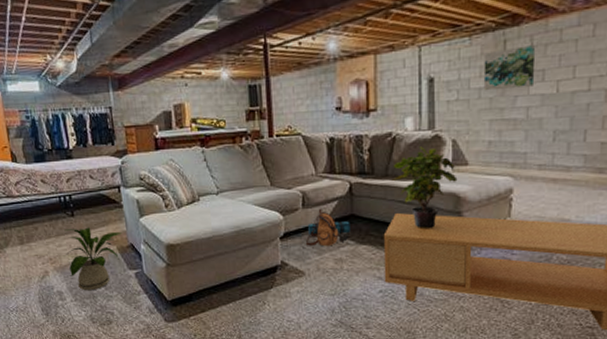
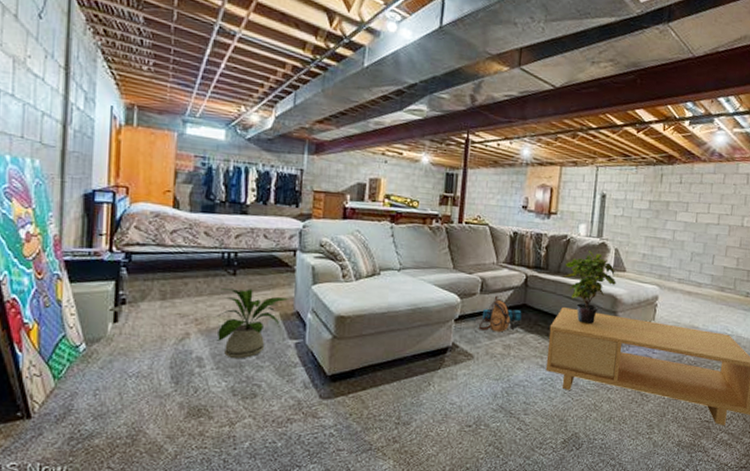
wall art: present [483,45,536,91] -> none [643,181,684,214]

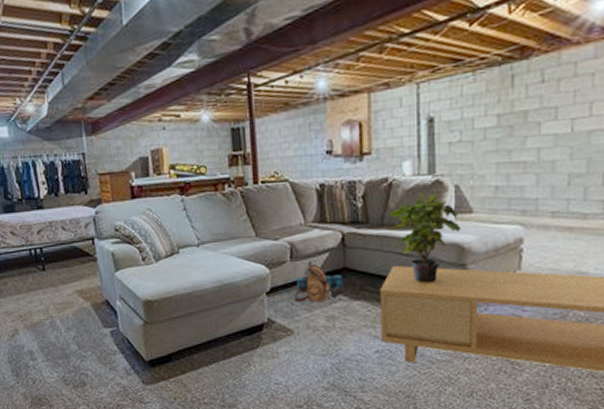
house plant: present [217,288,290,359] -> none [35,282,97,351]

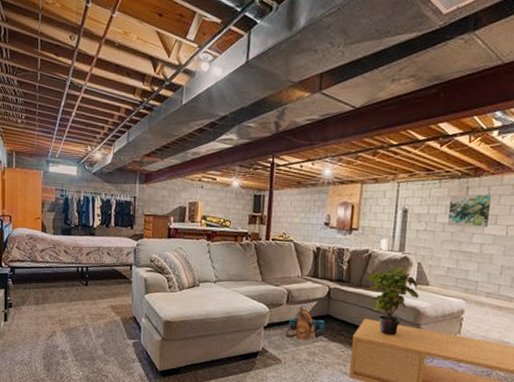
wall art: none [489,80,548,132] -> present [447,194,492,228]

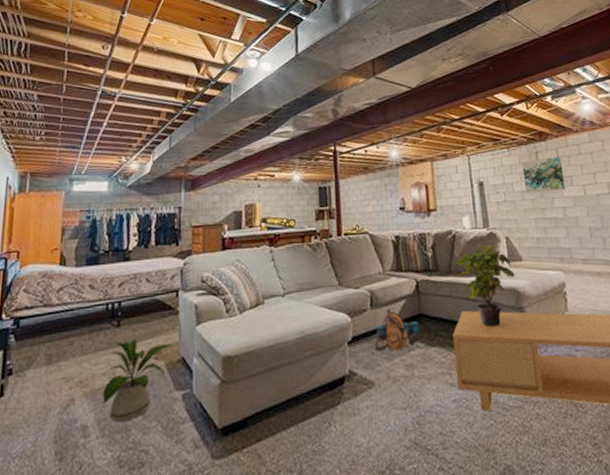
house plant: none [75,296,128,354] -> present [102,339,174,423]

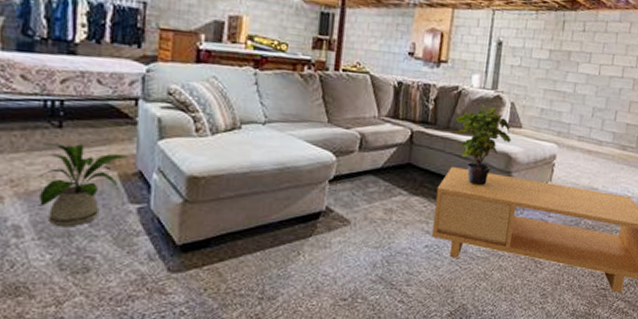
backpack: present [375,308,420,351] -> none [357,153,406,195]
wall art: present [521,156,566,194] -> none [542,28,587,66]

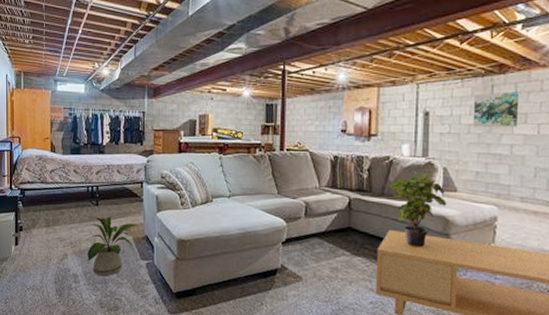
wall art: none [542,28,587,66] -> present [472,92,520,128]

